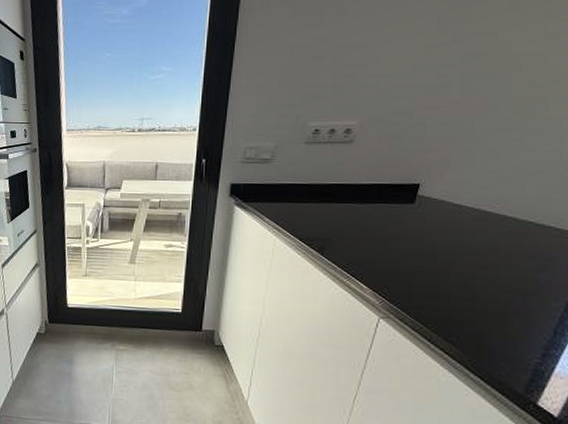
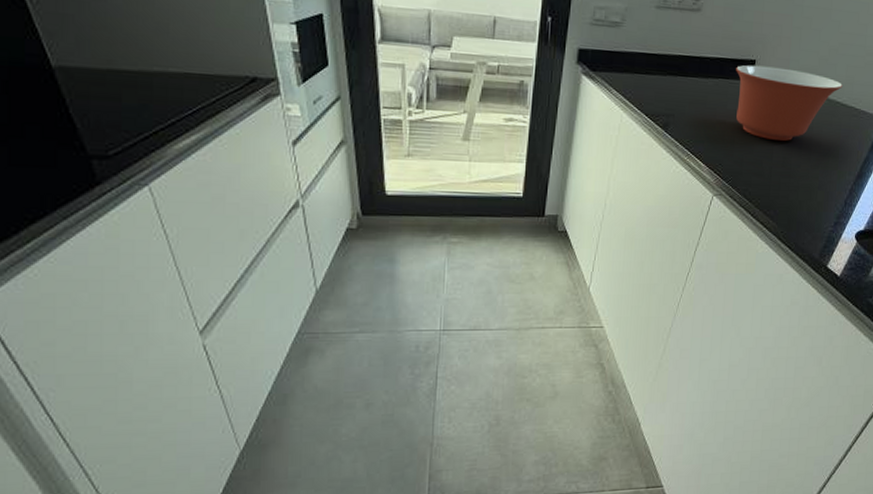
mixing bowl: none [397,189,534,263] -> present [736,64,842,141]

